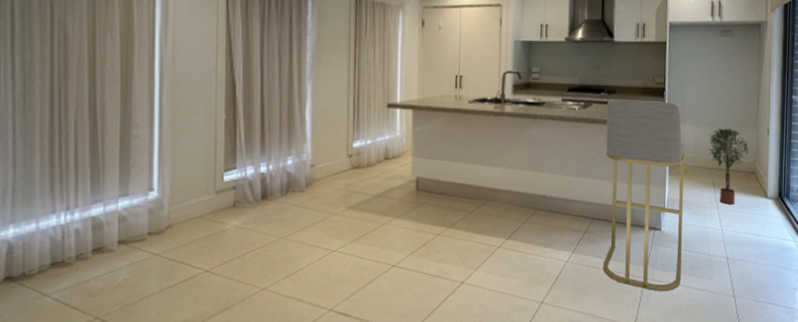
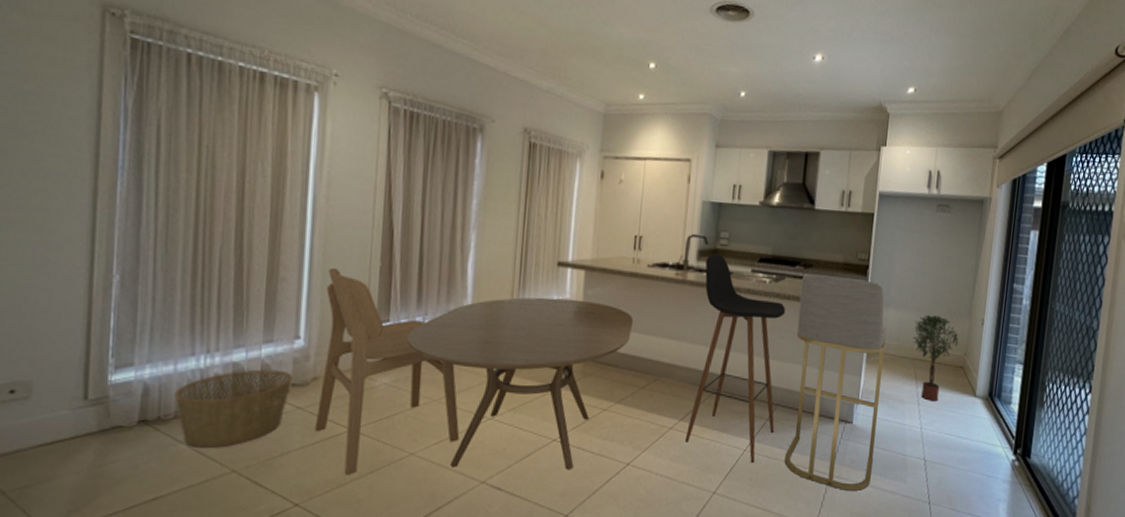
basket: none [38,221,149,299] -> present [174,369,294,448]
dining chair: none [171,123,307,314] -> present [314,267,460,476]
dining table: none [253,137,459,299] -> present [406,297,634,470]
bar stool: none [512,86,595,273] -> present [684,252,786,464]

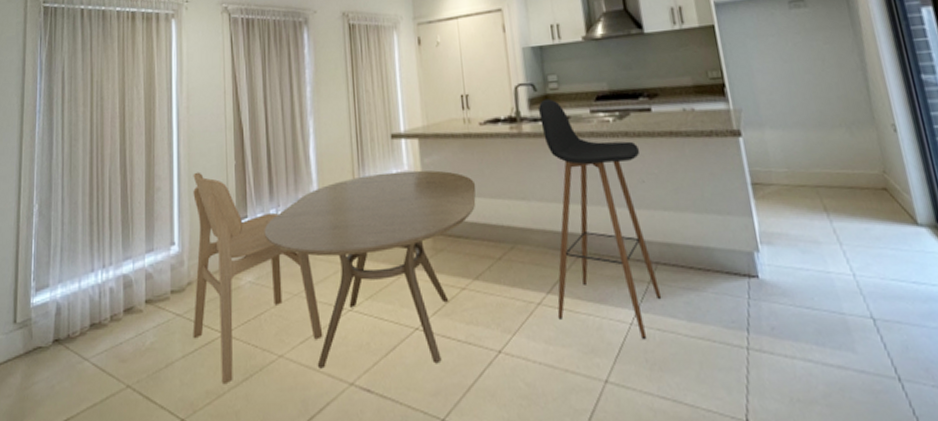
basket: present [174,369,294,448] -> none [80,278,172,364]
bar stool: present [784,273,886,491] -> none [649,101,806,368]
potted tree: present [912,315,959,401] -> none [803,128,870,238]

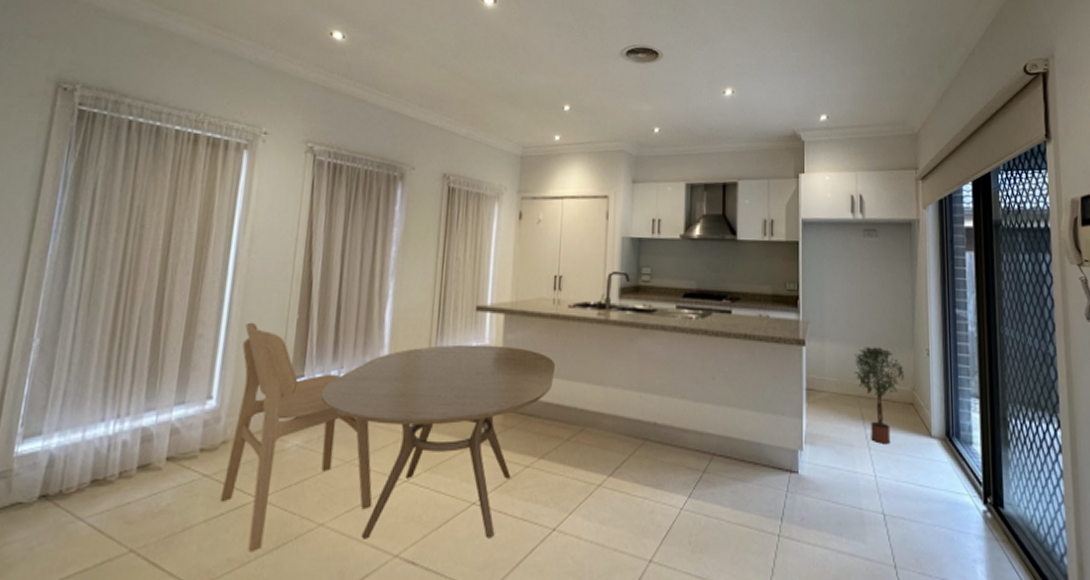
bar stool: present [538,98,662,340] -> none [615,289,716,525]
potted tree: none [803,128,870,238] -> present [853,347,905,444]

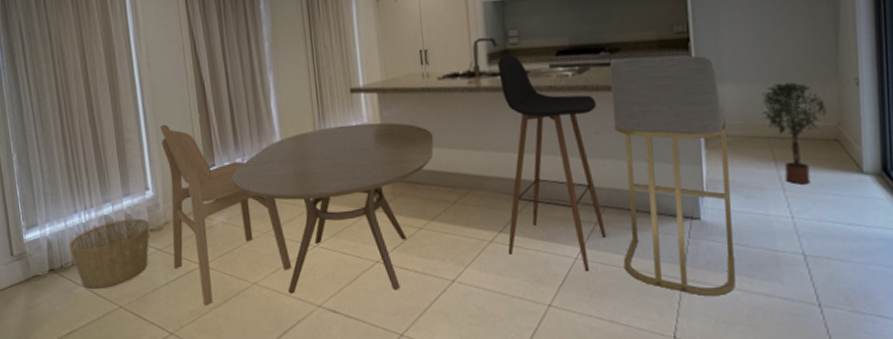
basket: none [78,434,203,524] -> present [69,218,150,289]
bar stool: none [615,289,716,525] -> present [497,53,607,272]
bar stool: none [726,307,825,554] -> present [609,55,735,296]

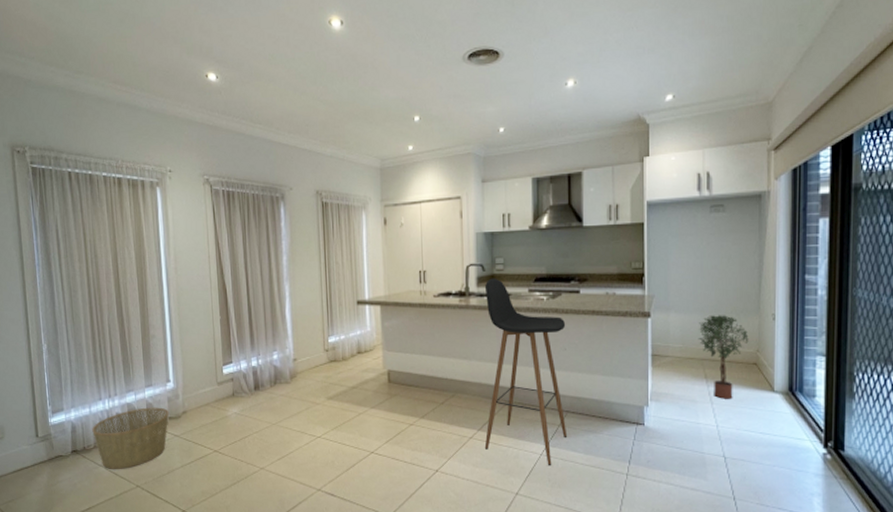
dining chair: present [160,124,292,306] -> none [183,324,297,487]
dining table: present [231,122,434,294] -> none [246,331,427,478]
bar stool: present [609,55,735,296] -> none [578,287,669,488]

